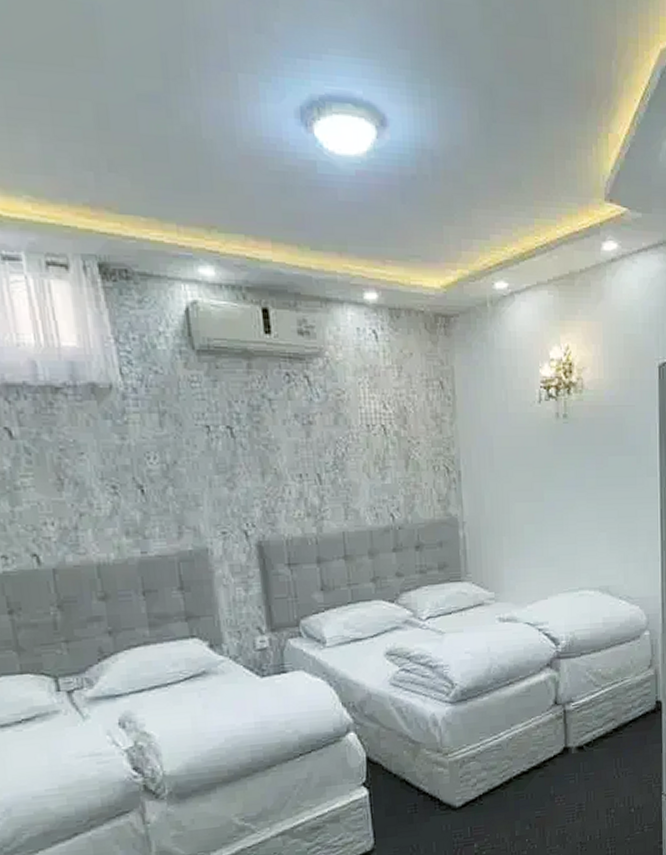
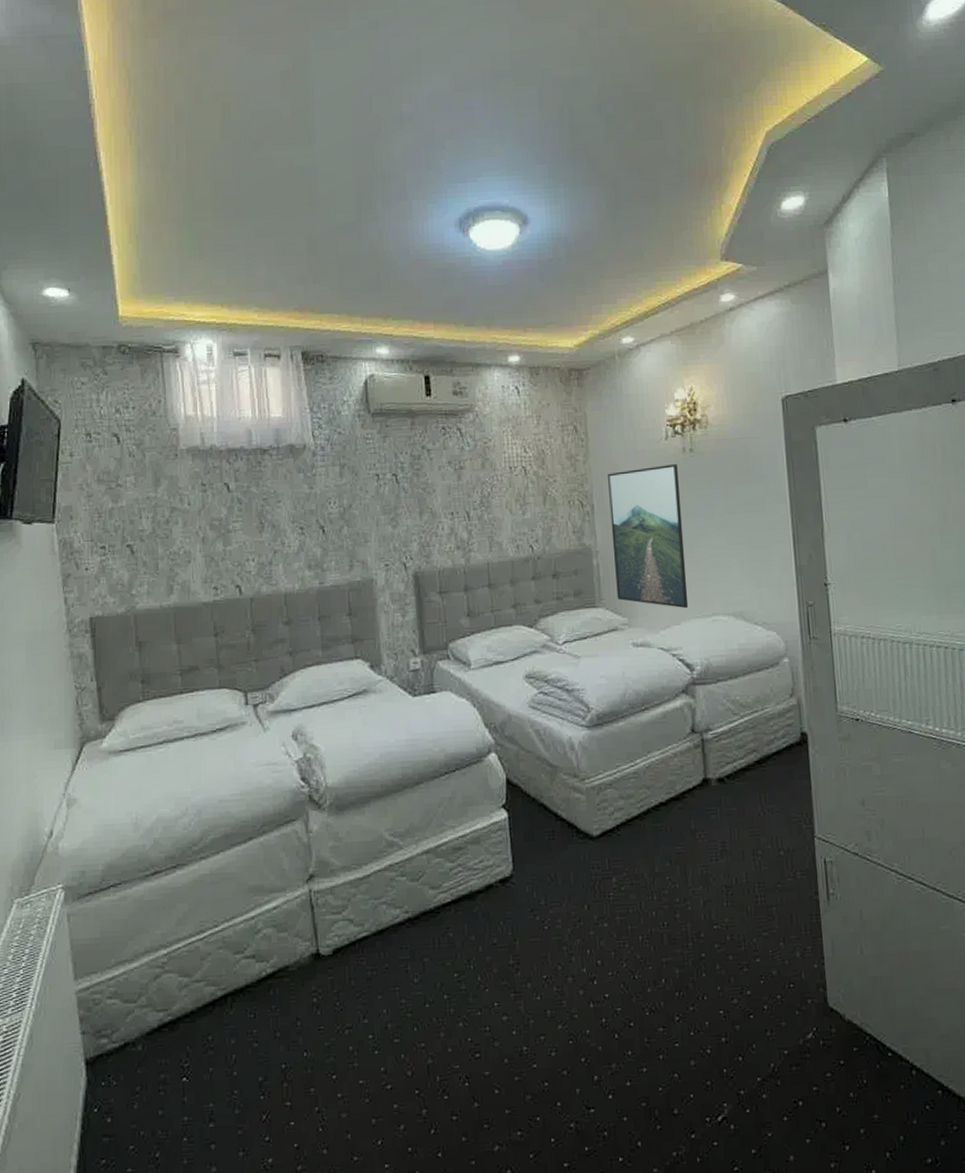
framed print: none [476,431,556,583] -> present [608,464,689,609]

